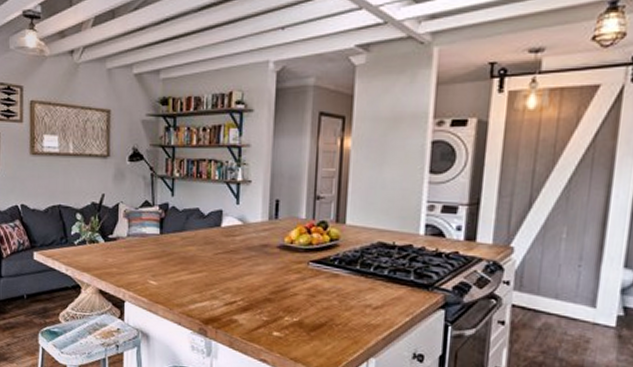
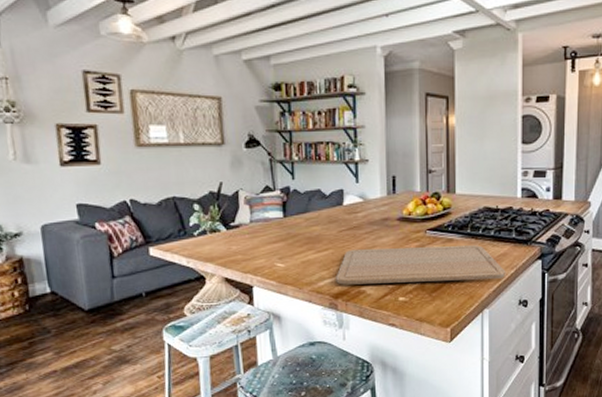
chopping board: none [207,274,400,327] -> present [336,245,506,285]

